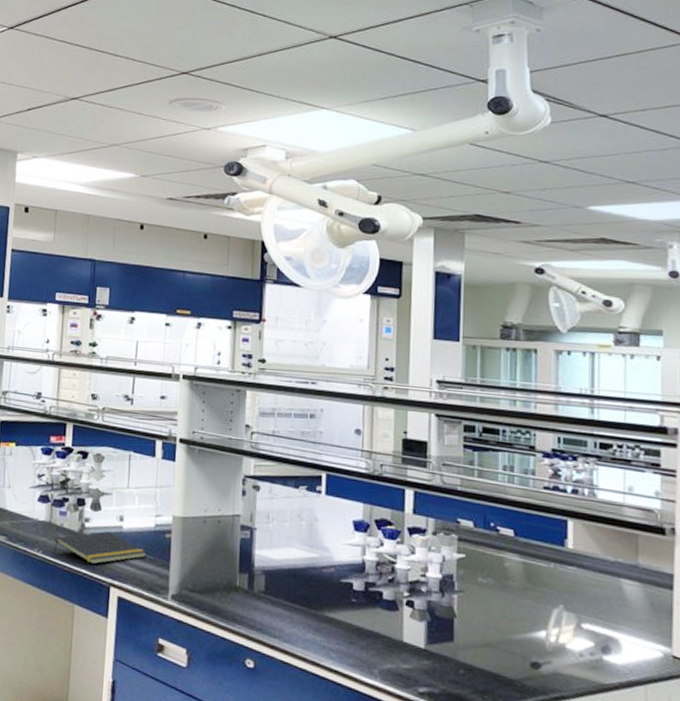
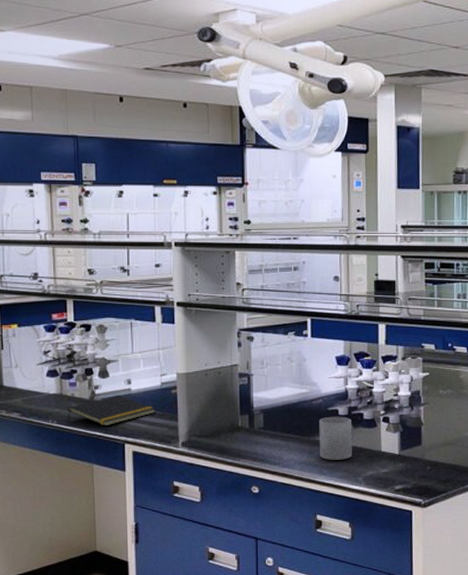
mug: none [327,590,372,645] -> present [319,416,355,460]

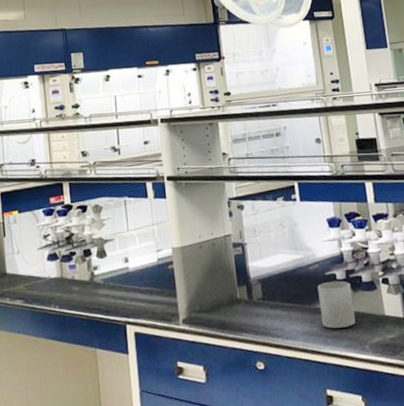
notepad: present [68,394,156,426] -> none [69,274,154,308]

